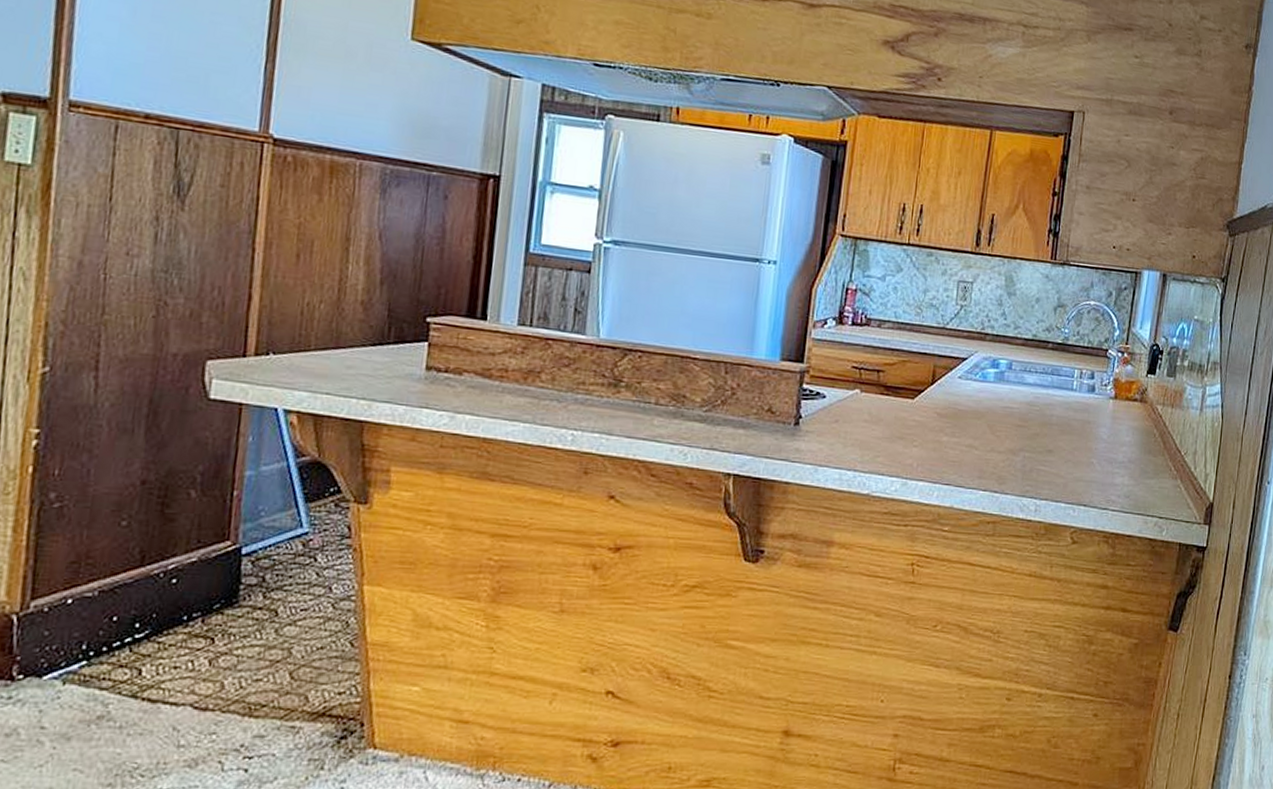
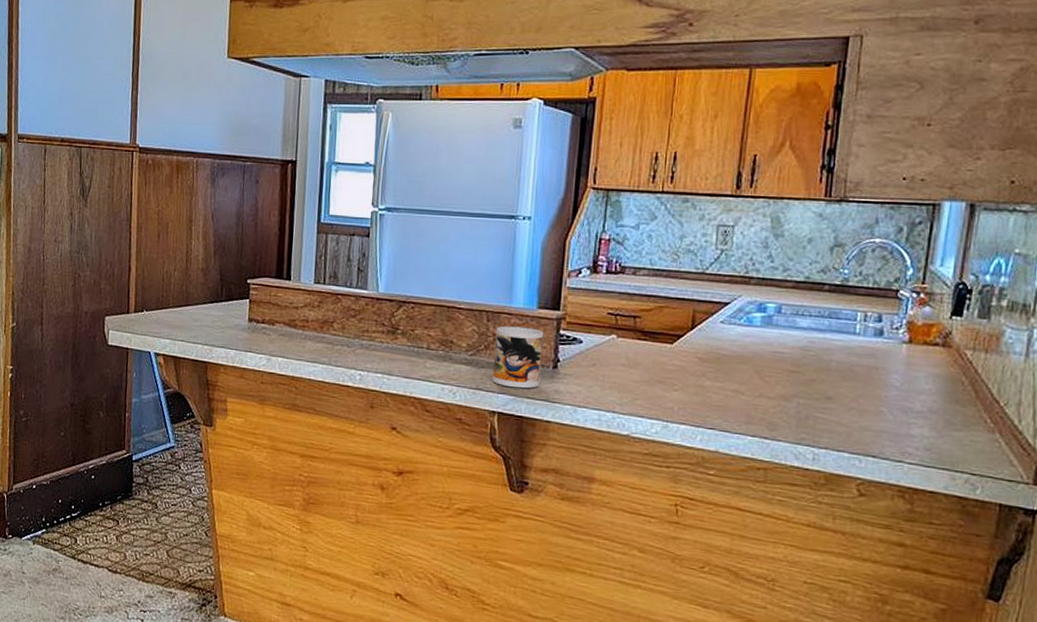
mug: none [728,379,786,448] -> present [492,326,544,389]

